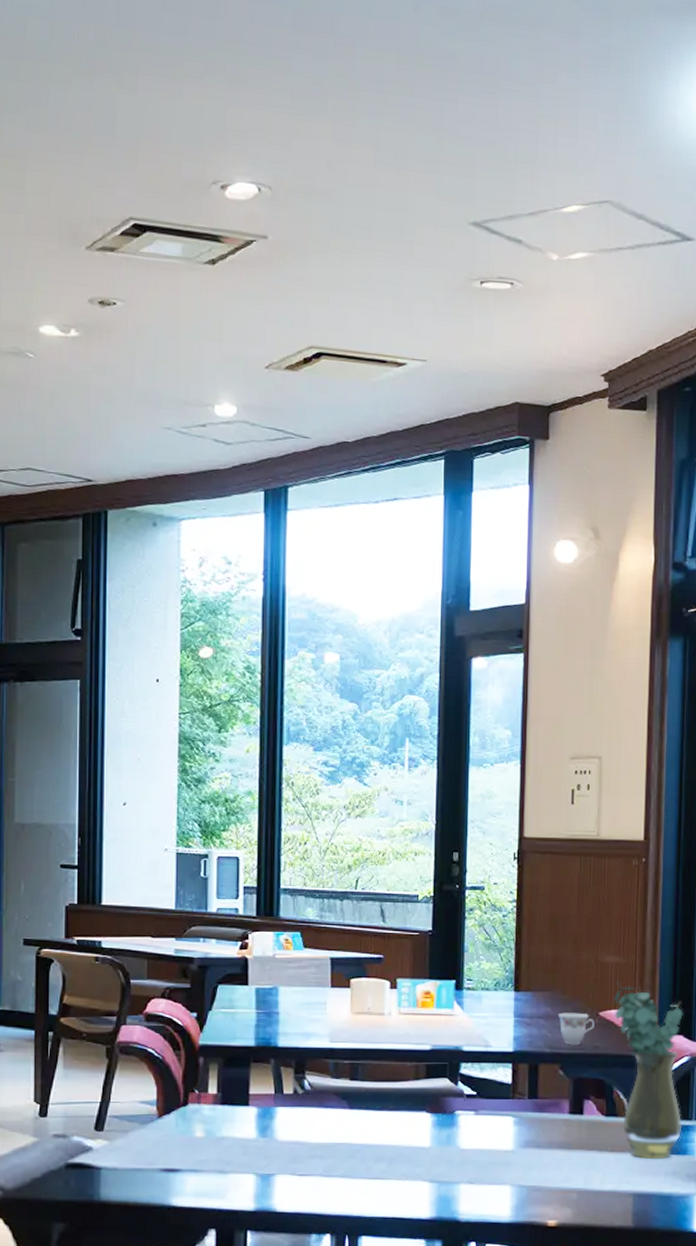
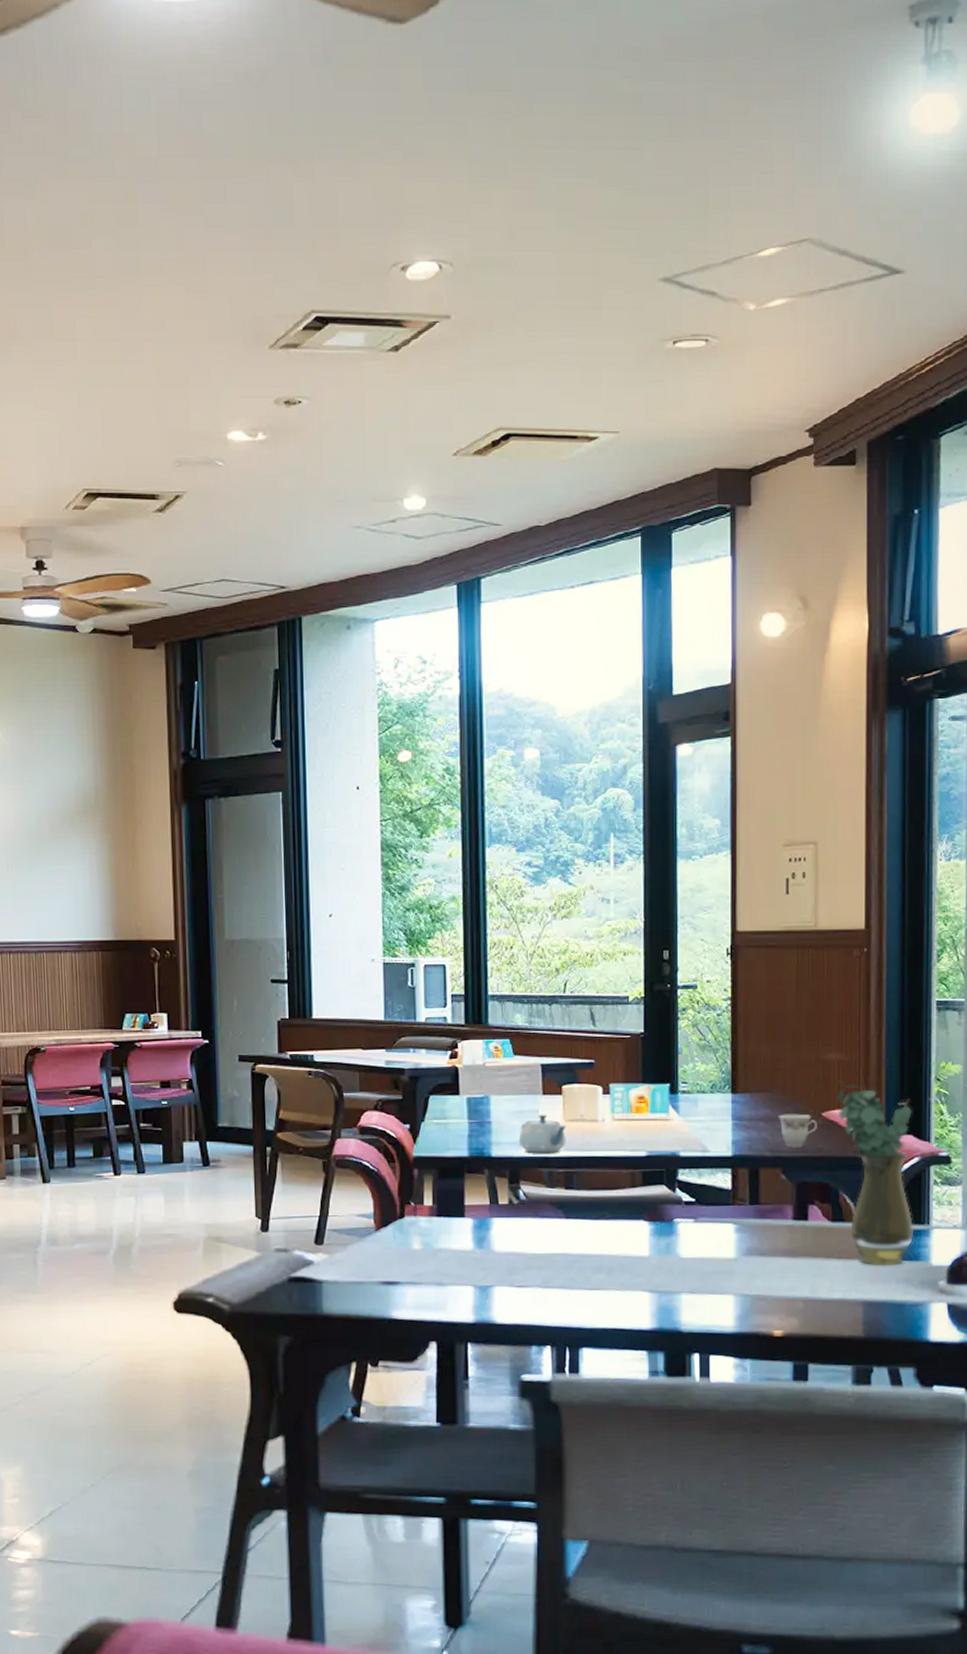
teapot: none [305,1006,353,1045] -> present [518,1114,566,1154]

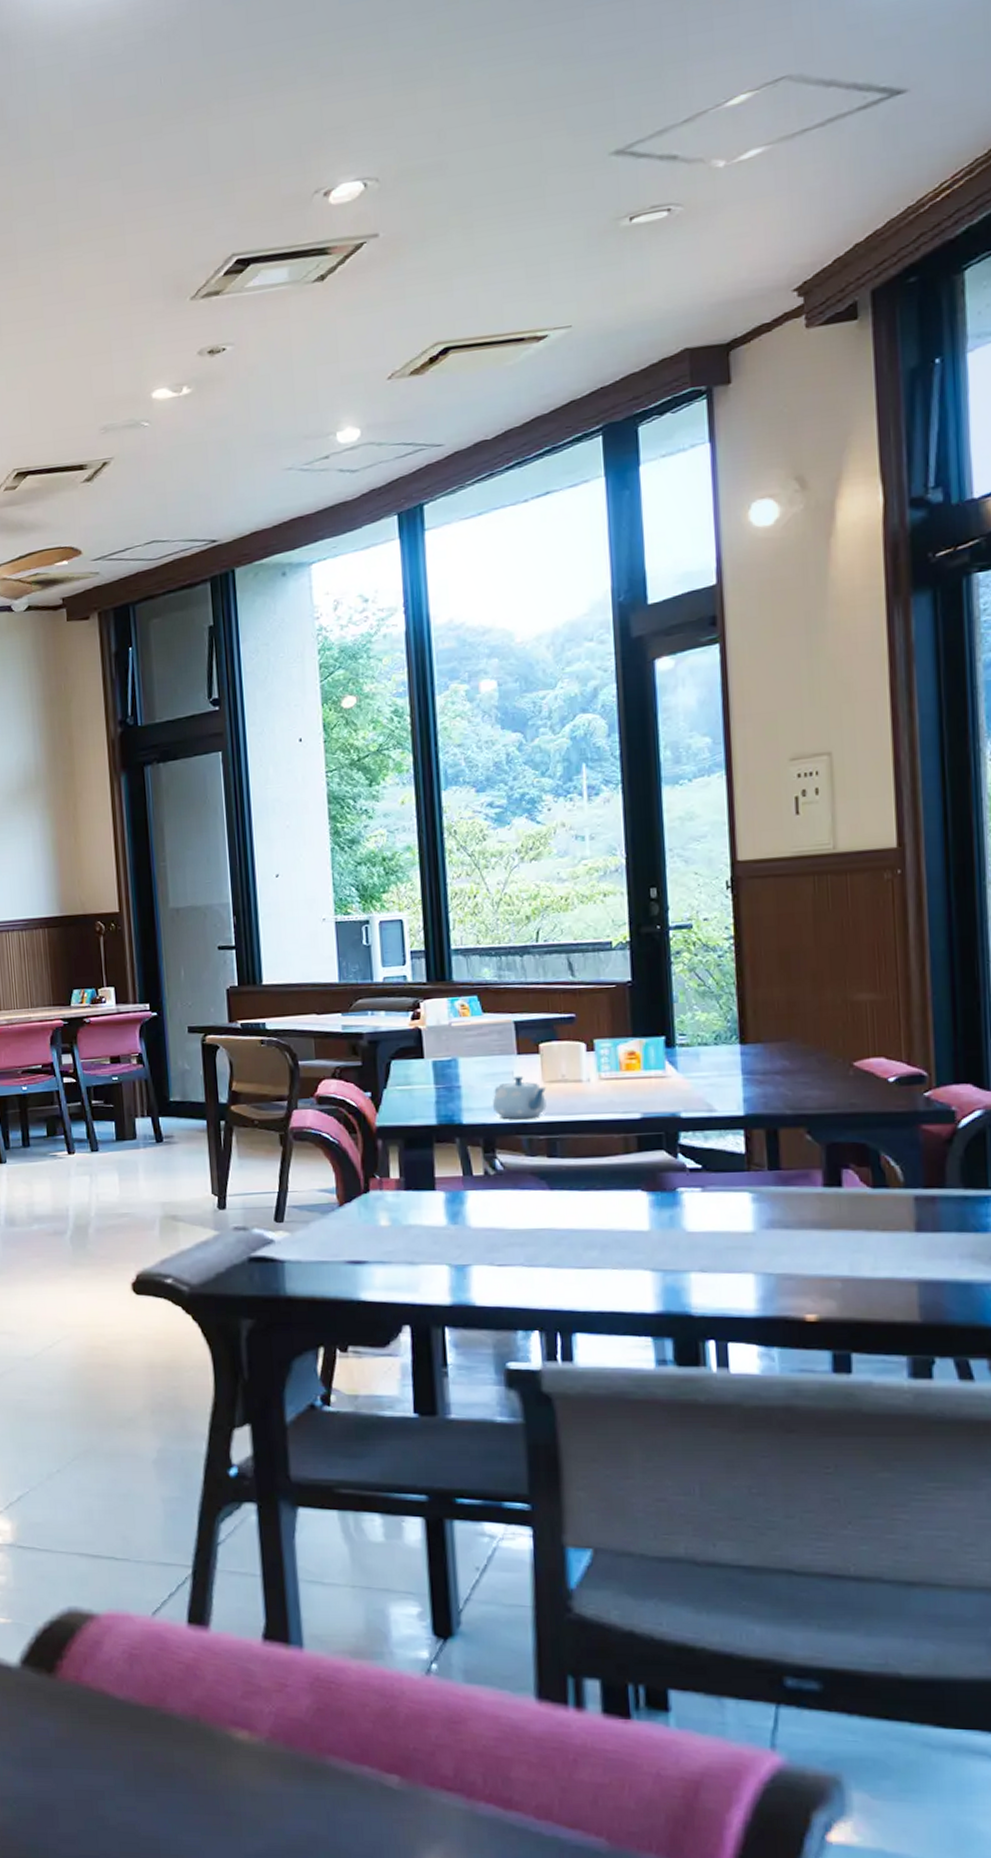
teacup: present [778,1114,817,1148] -> none [798,1064,848,1105]
vase: present [837,1079,913,1266] -> none [872,1023,979,1240]

